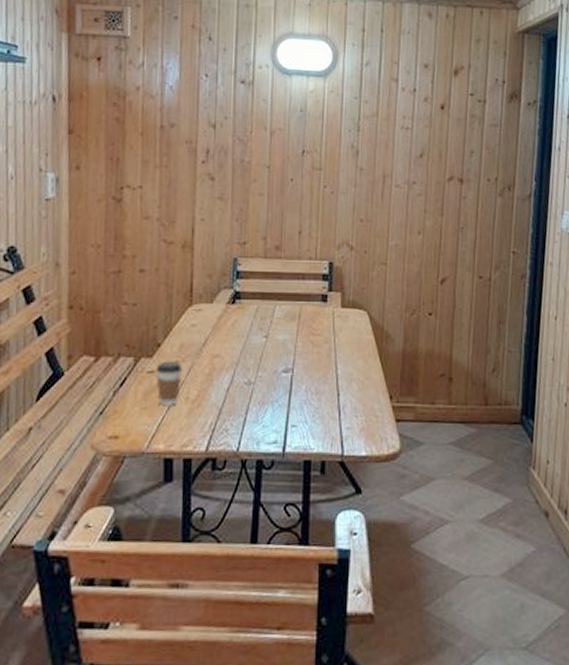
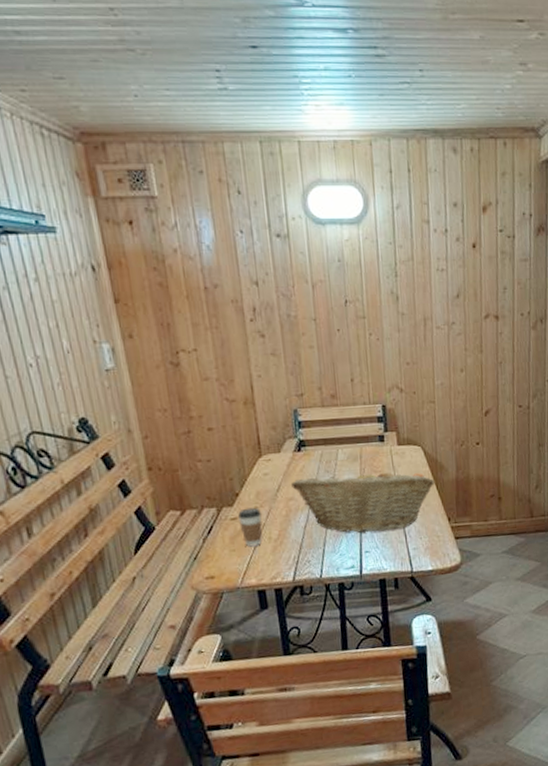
fruit basket: none [220,328,379,404] -> present [291,467,435,533]

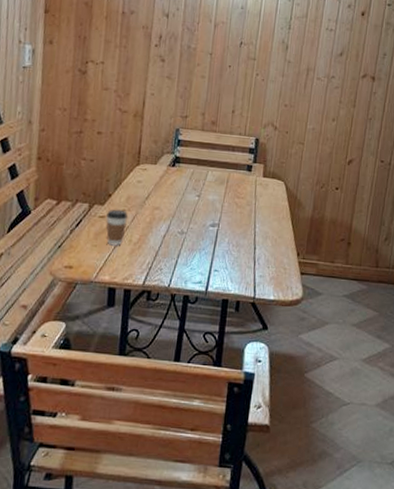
fruit basket: present [291,467,435,533] -> none [160,191,291,255]

